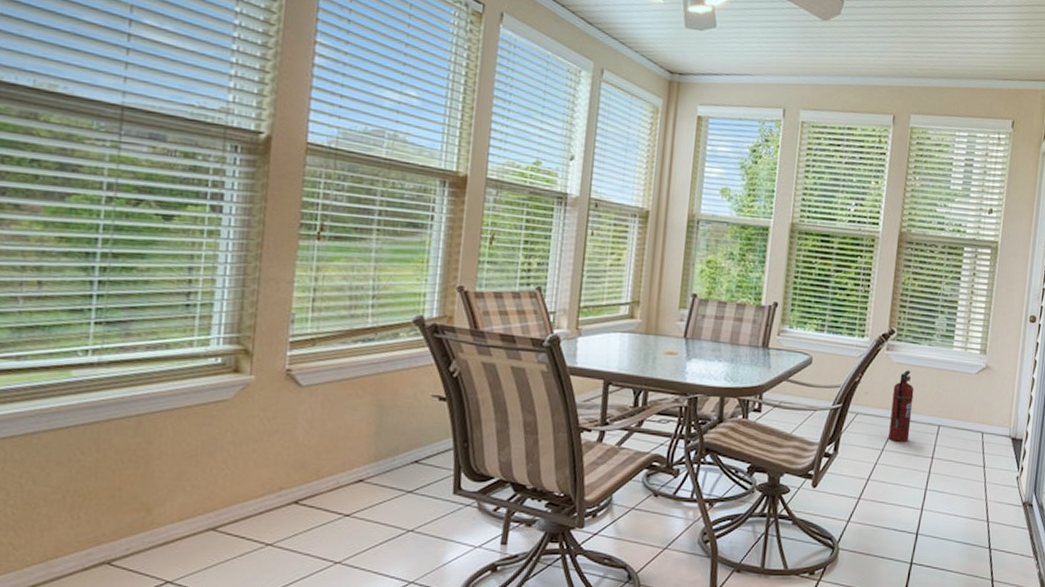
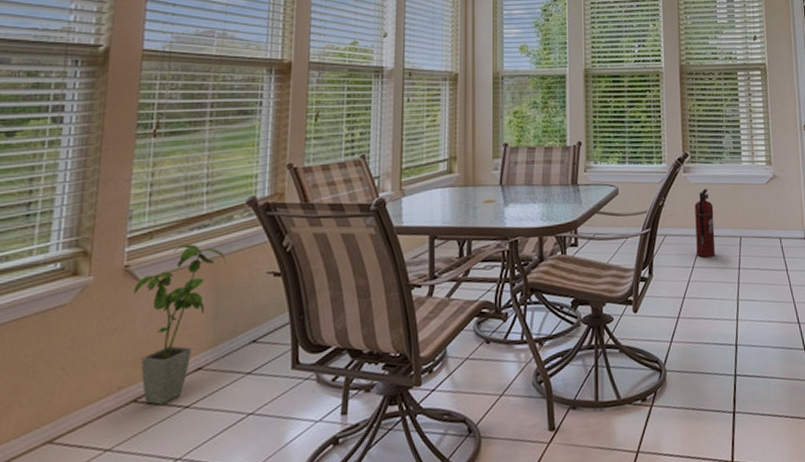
house plant: none [295,356,390,510] -> present [133,244,226,405]

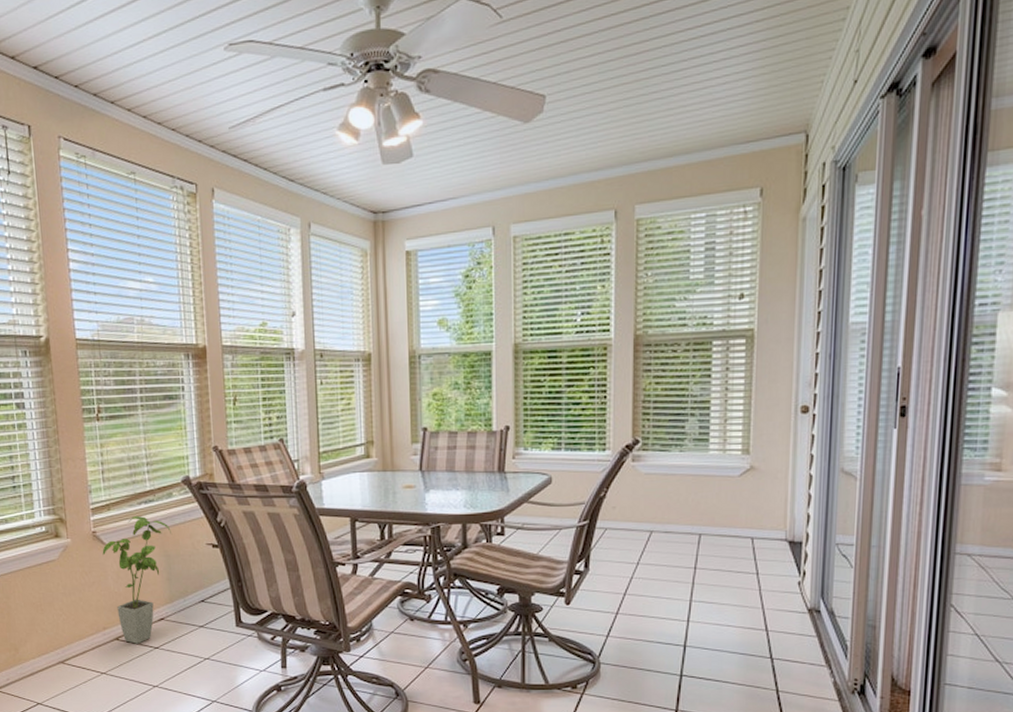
fire extinguisher: present [695,189,716,258] -> none [643,480,668,555]

